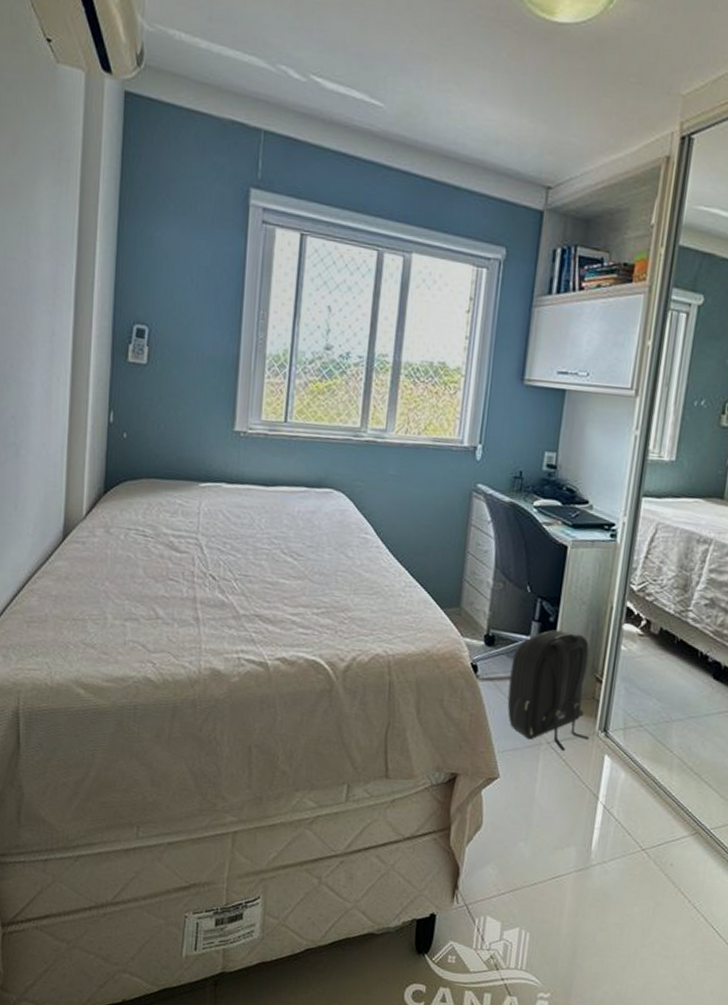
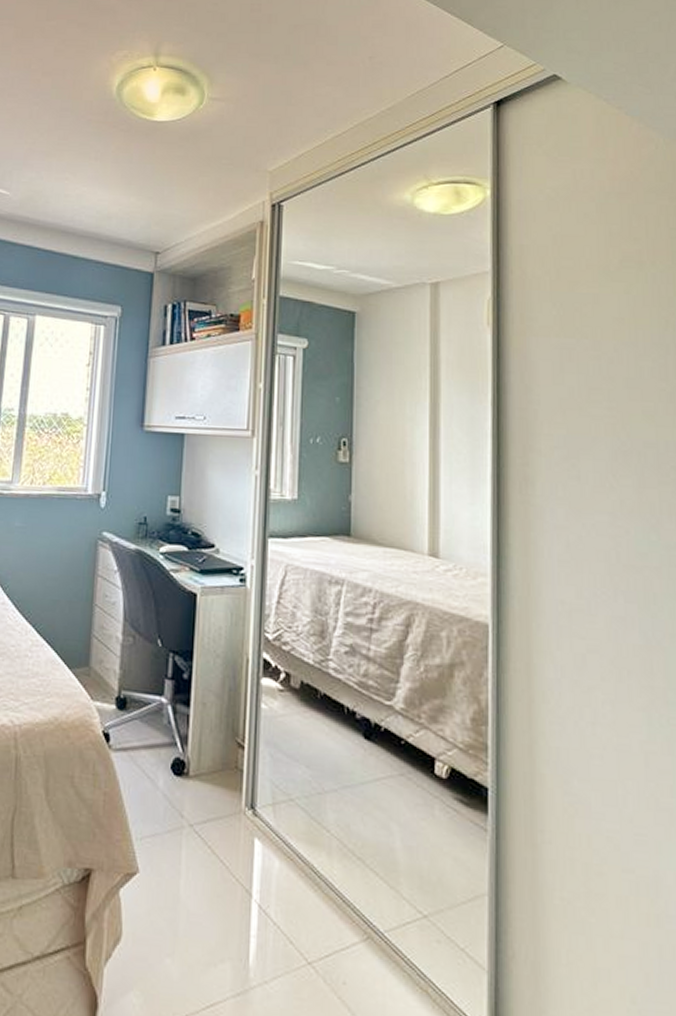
backpack: present [507,629,590,751] -> none [143,688,236,835]

